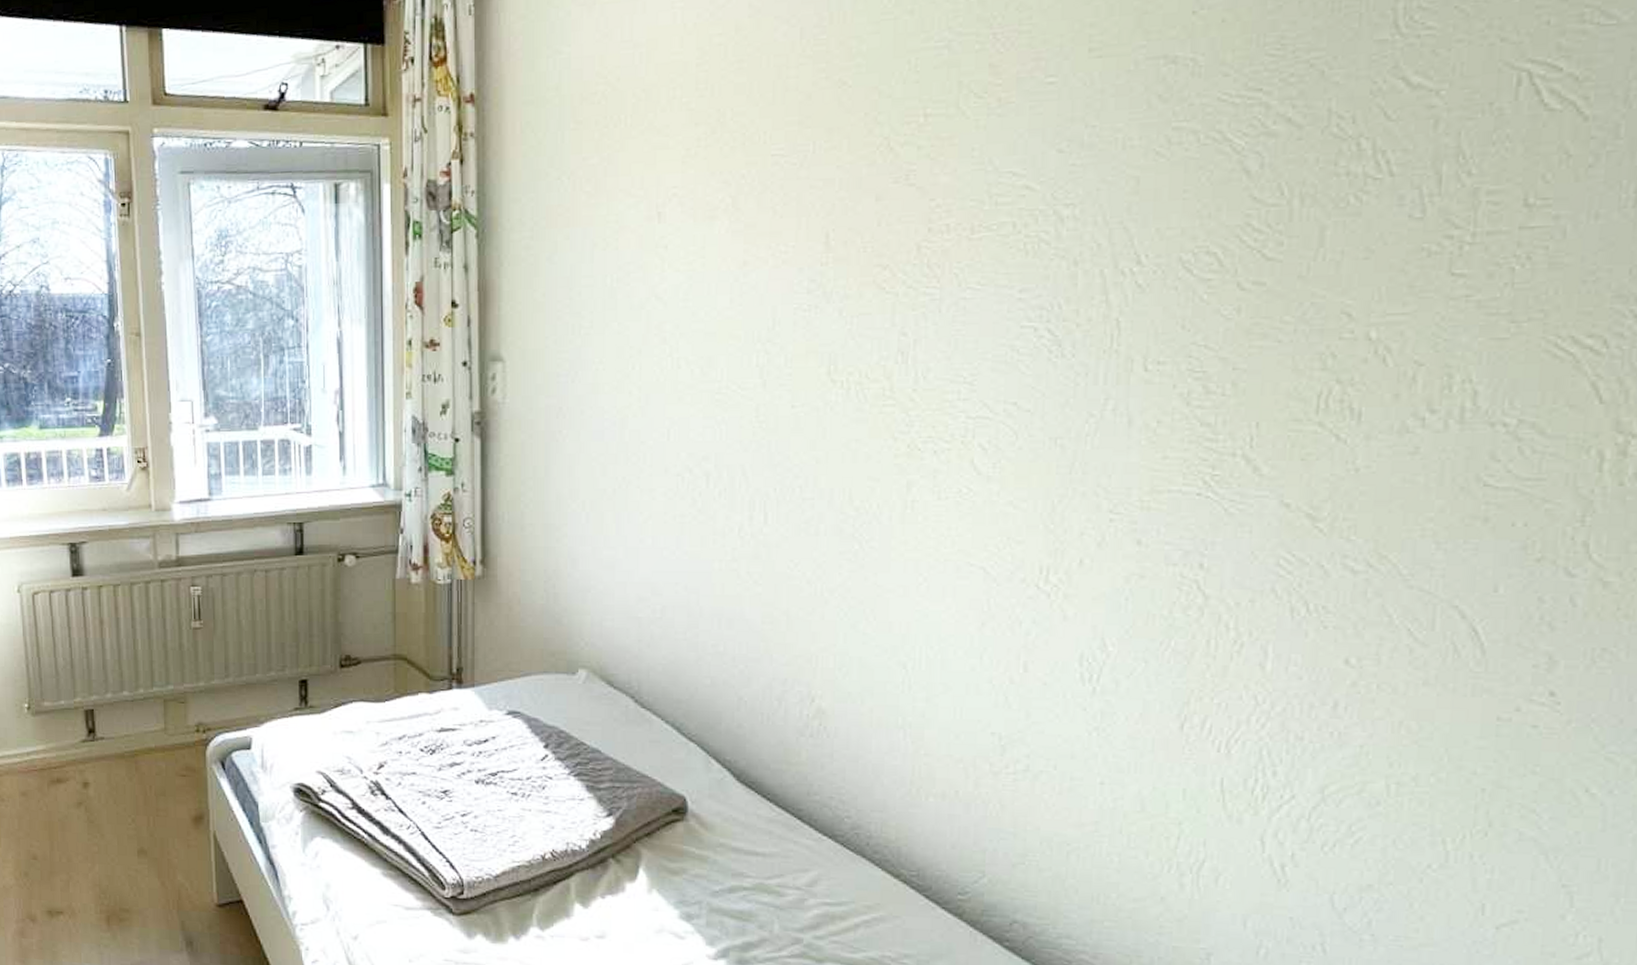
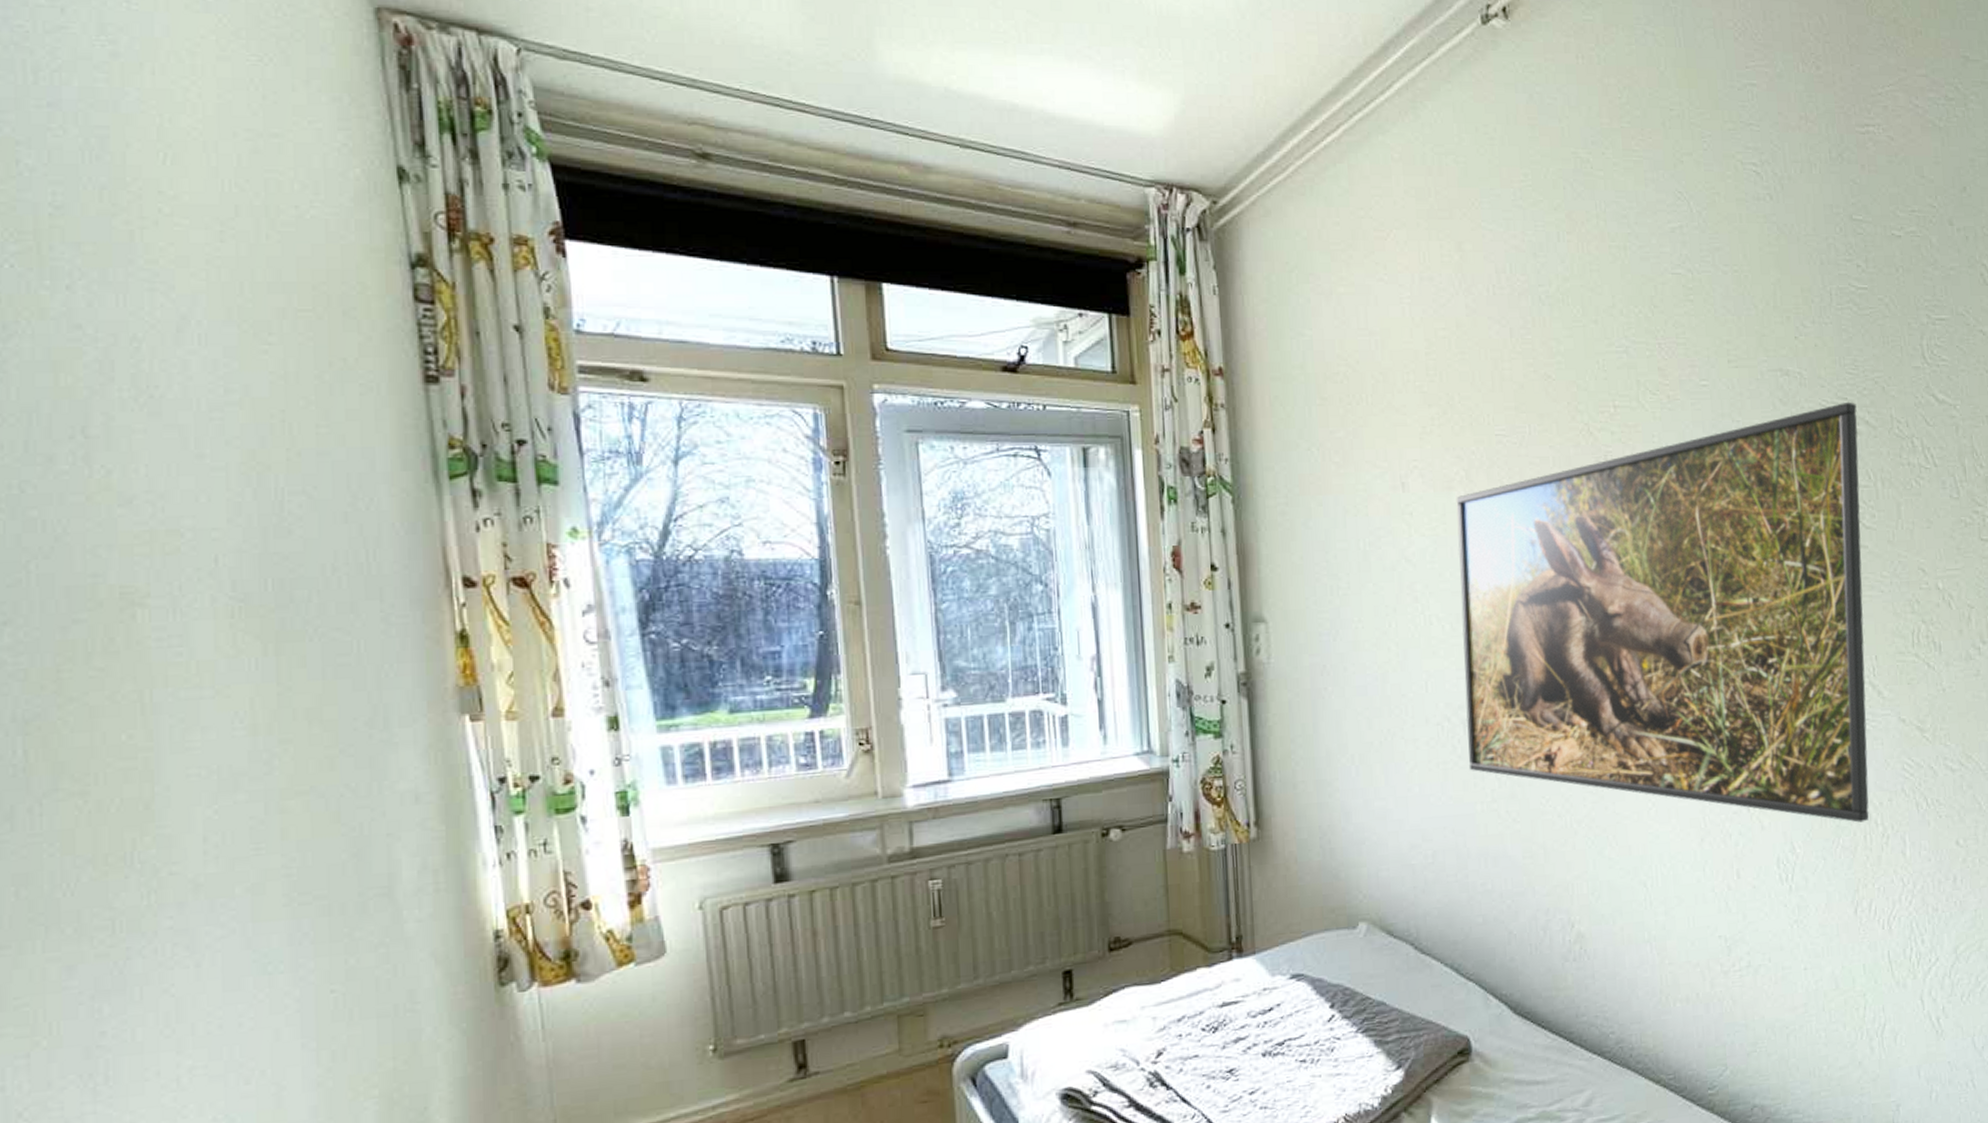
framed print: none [708,93,1276,624] -> present [1456,401,1870,823]

